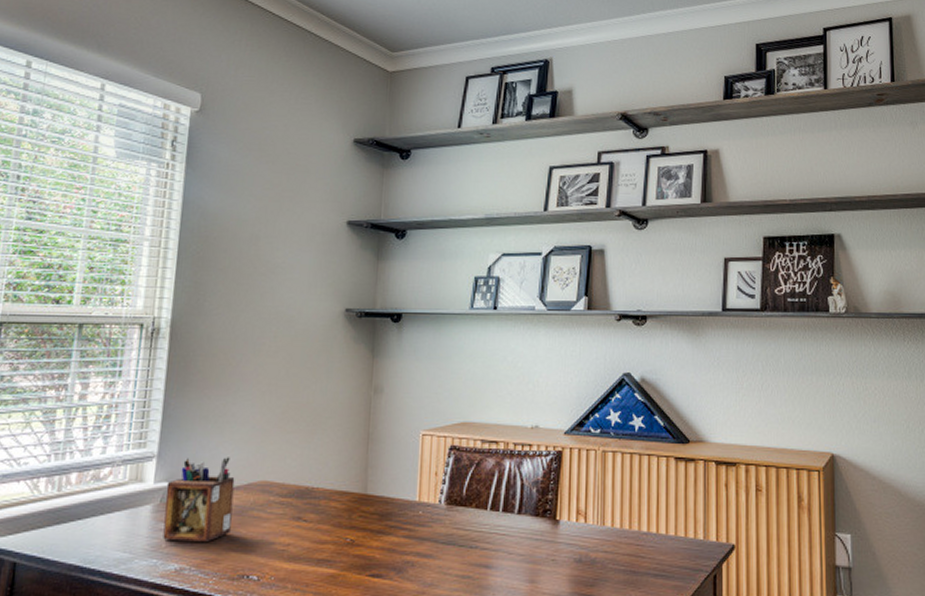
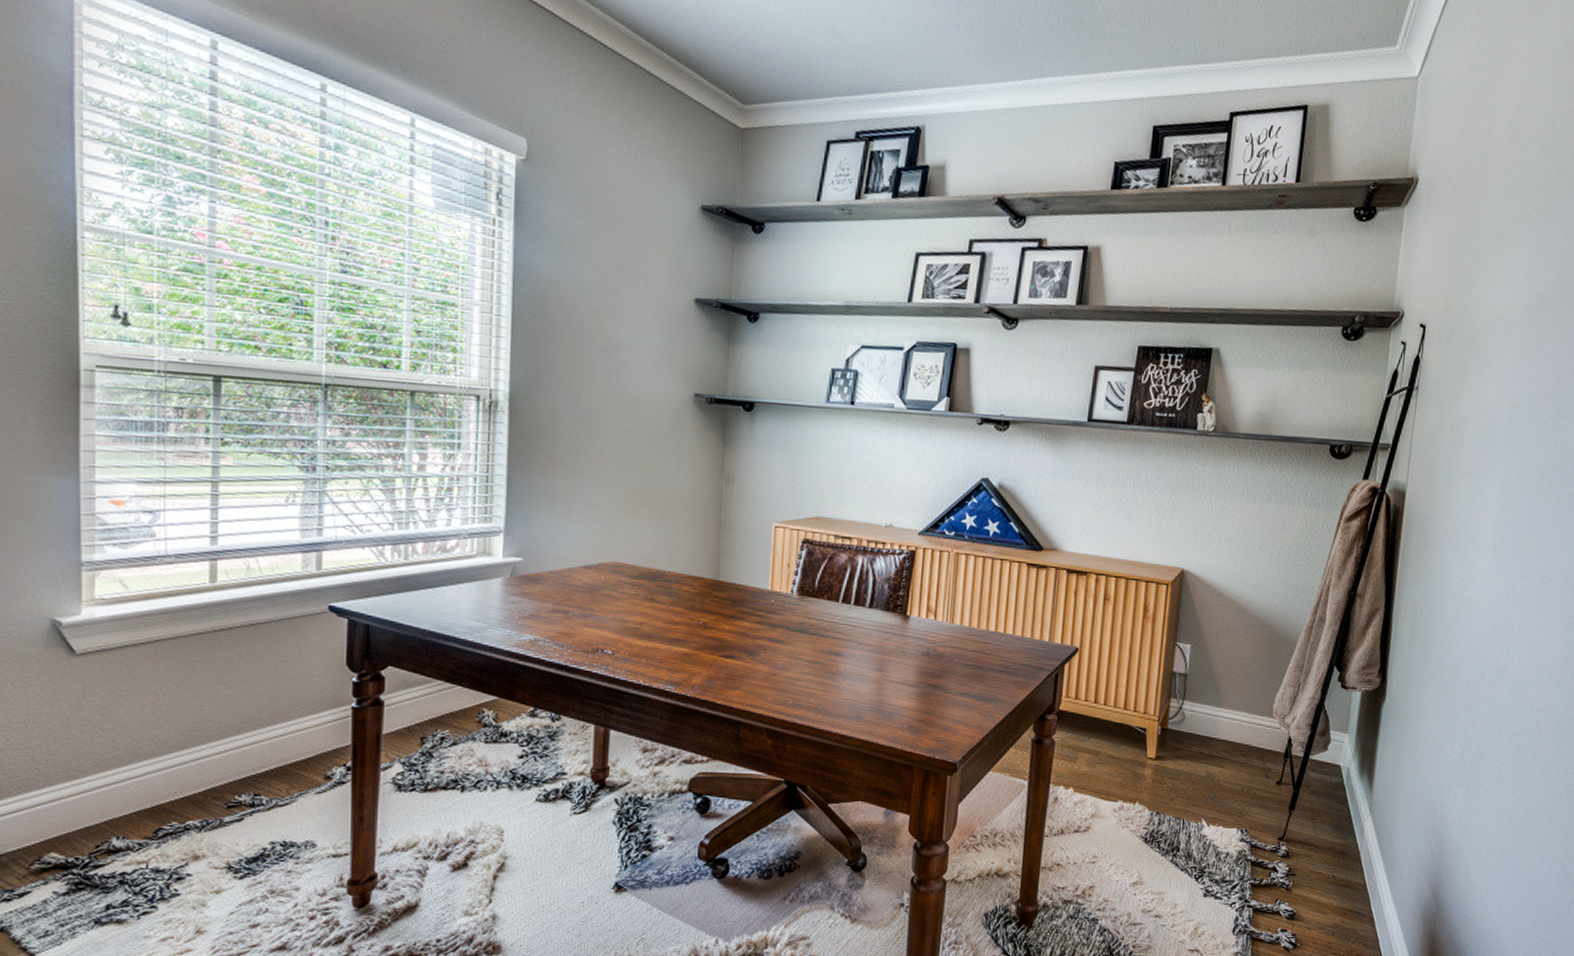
desk organizer: present [163,457,235,543] -> none [515,535,585,617]

